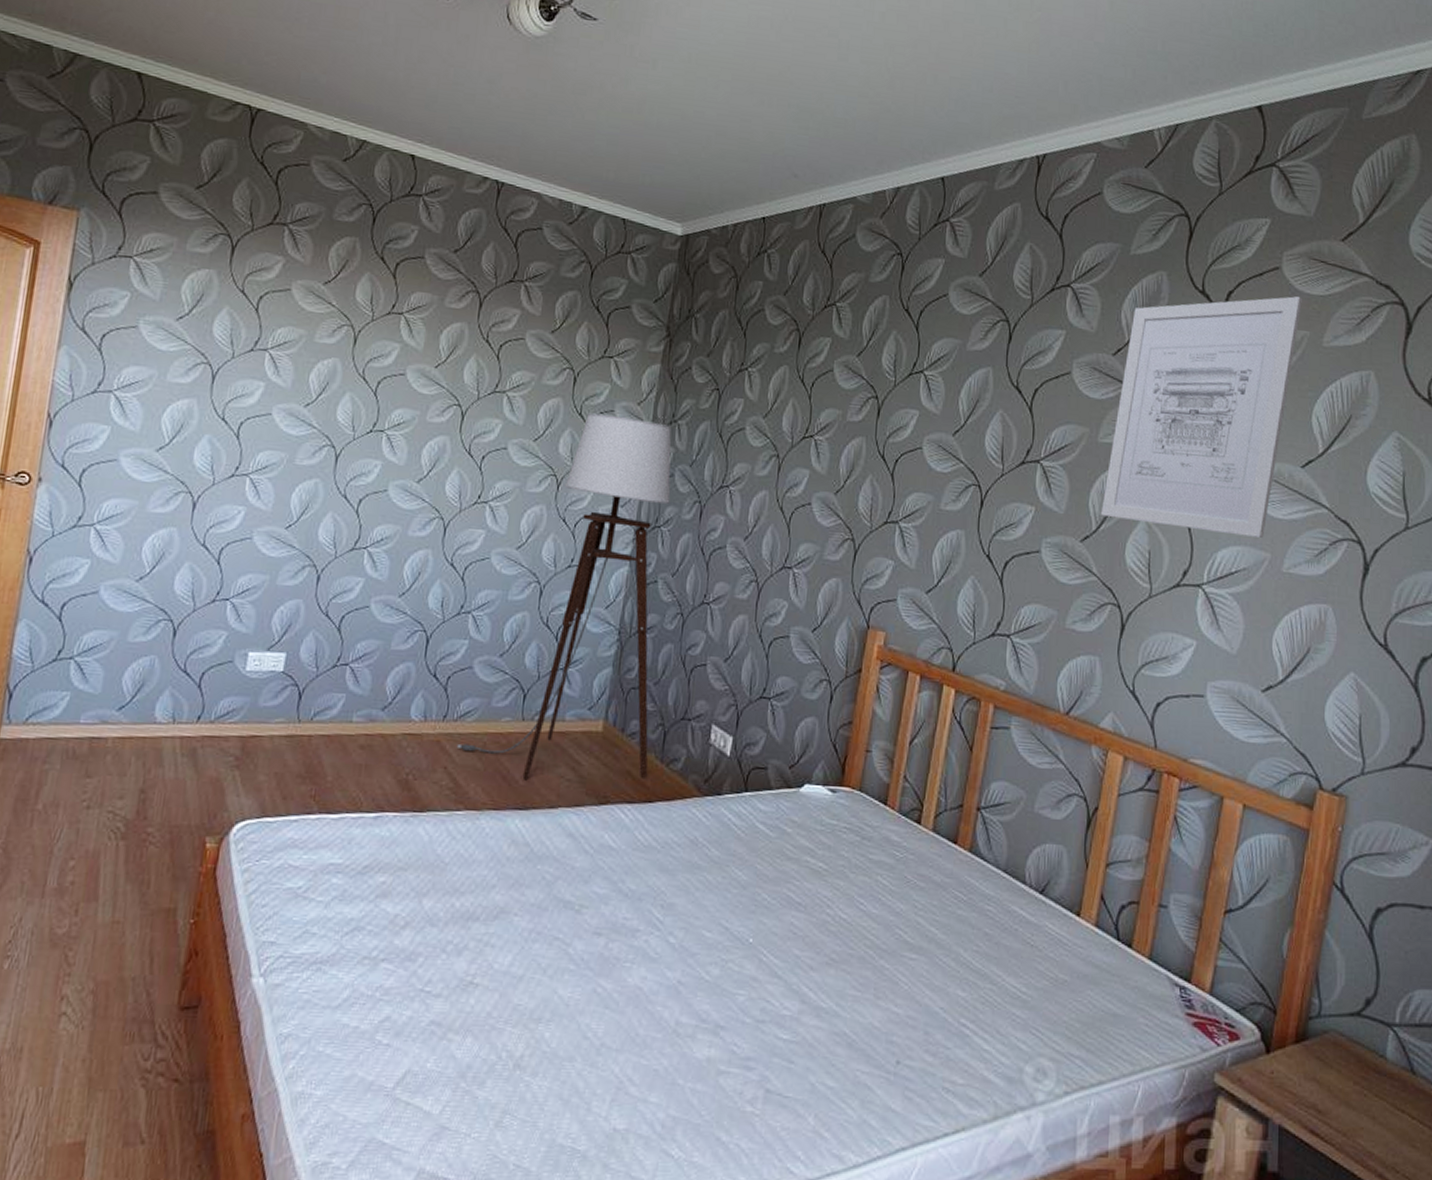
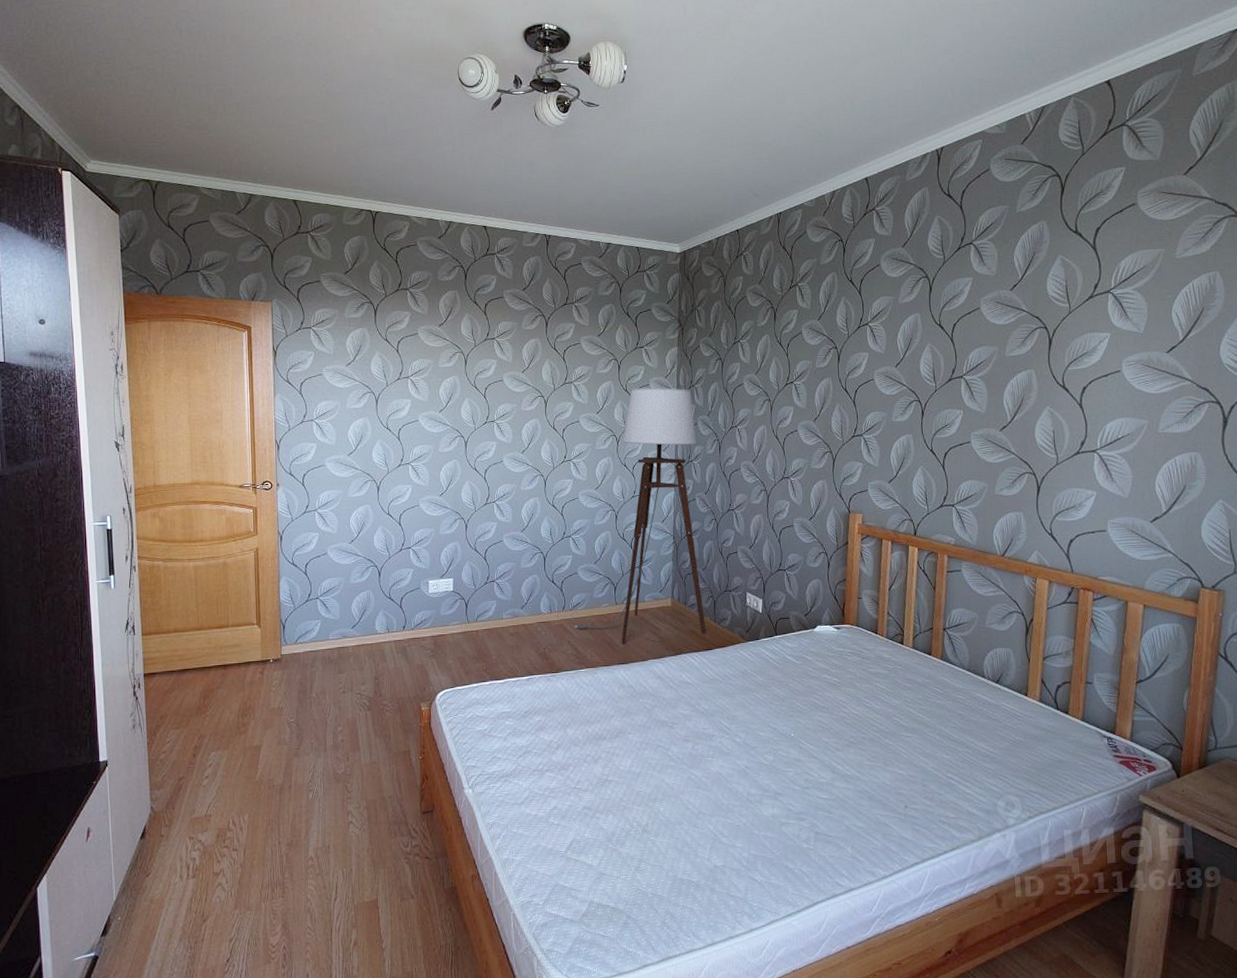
wall art: present [1101,296,1303,539] -> none [1013,223,1157,411]

